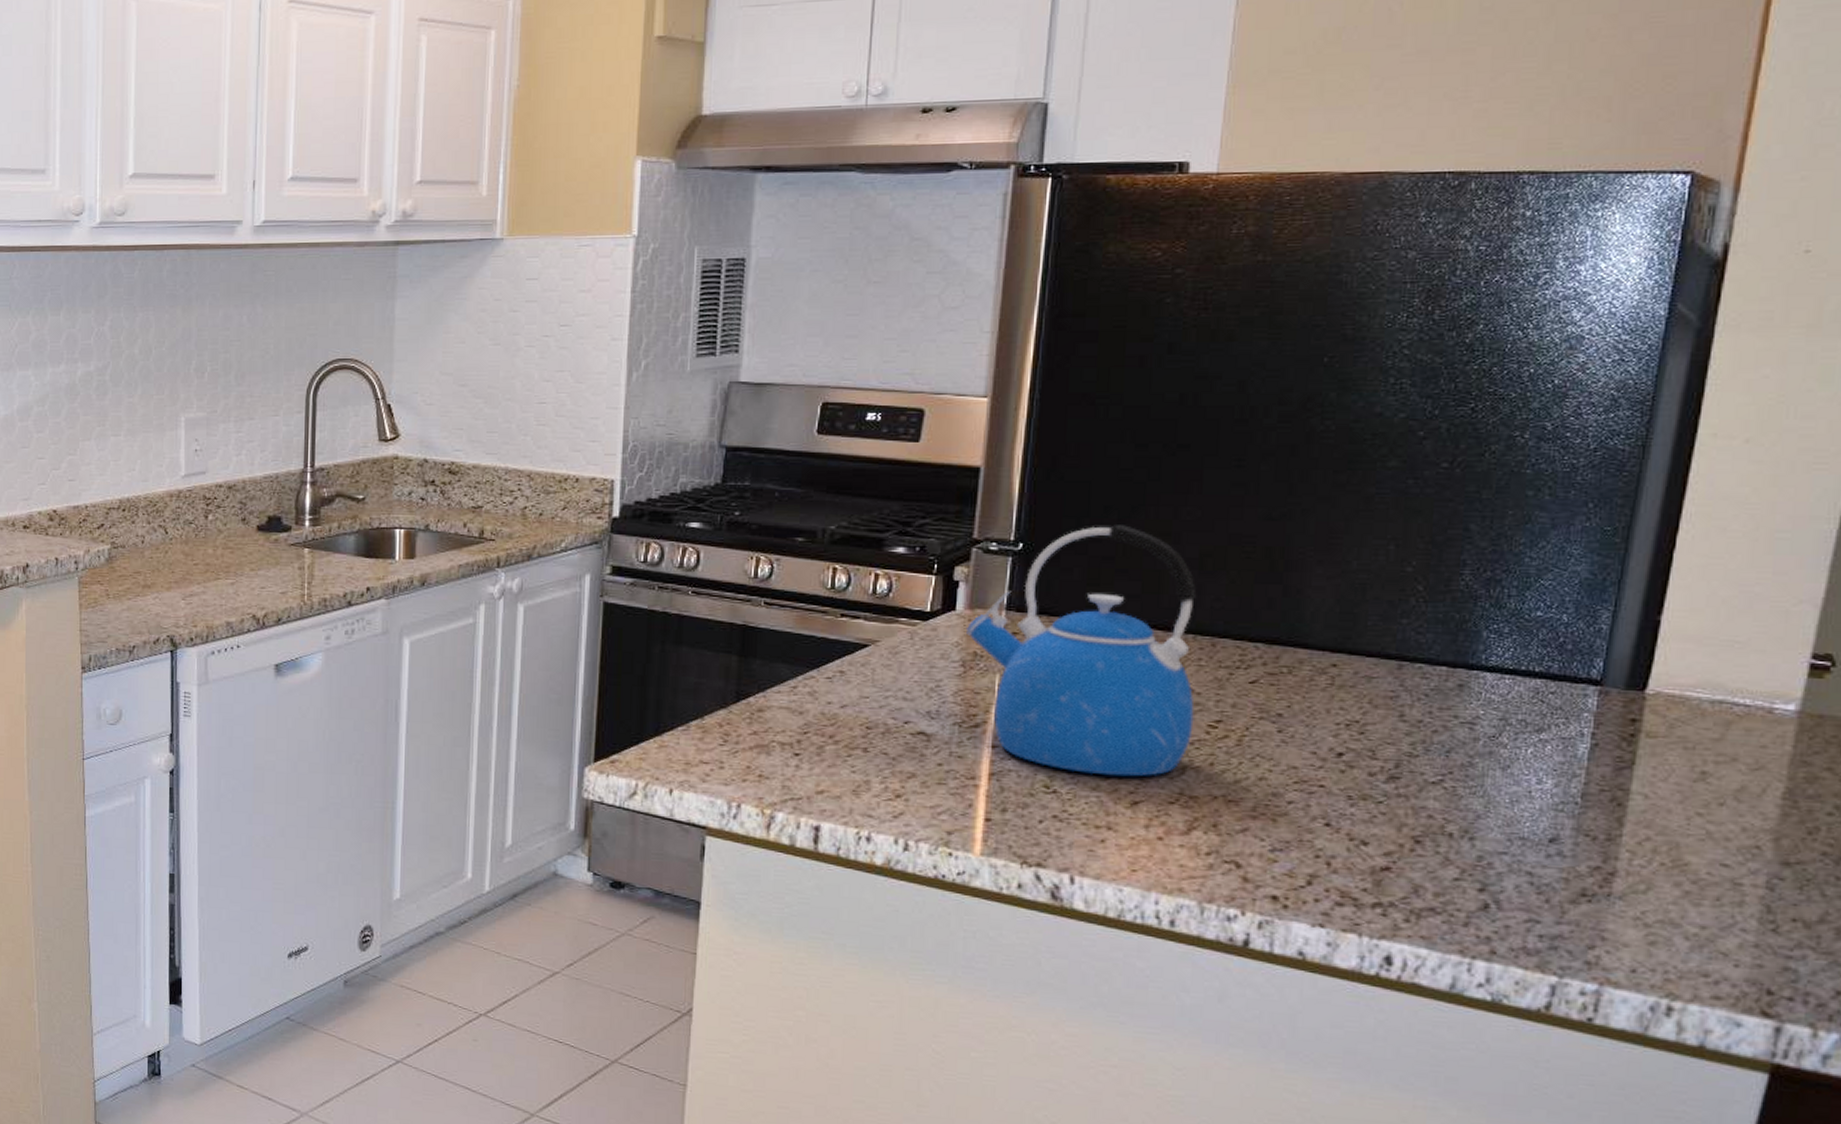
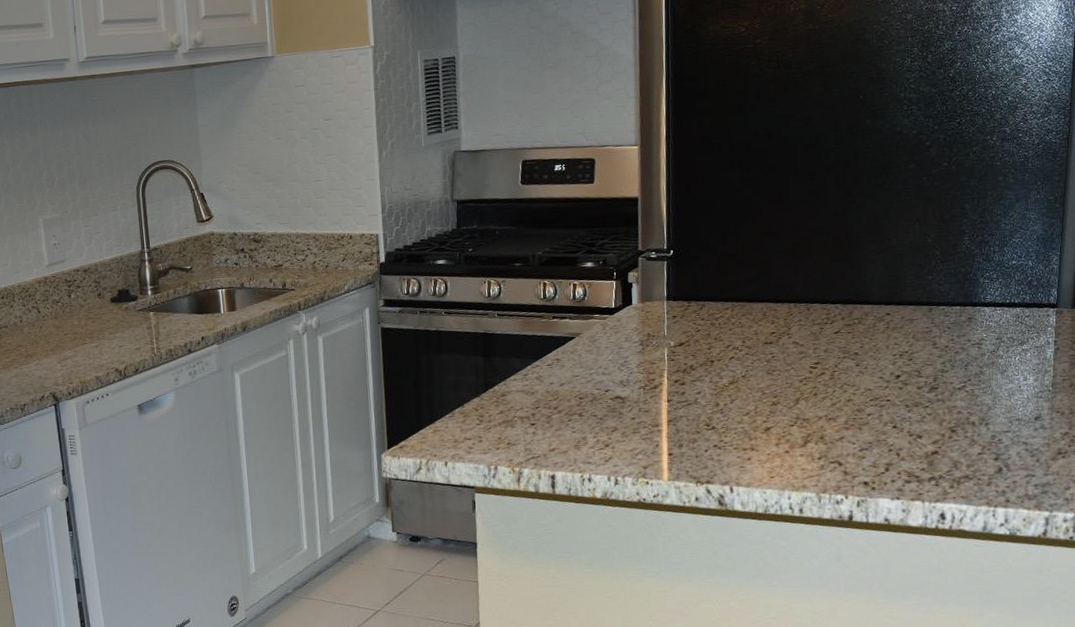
kettle: present [967,525,1197,777] -> none [641,229,801,412]

